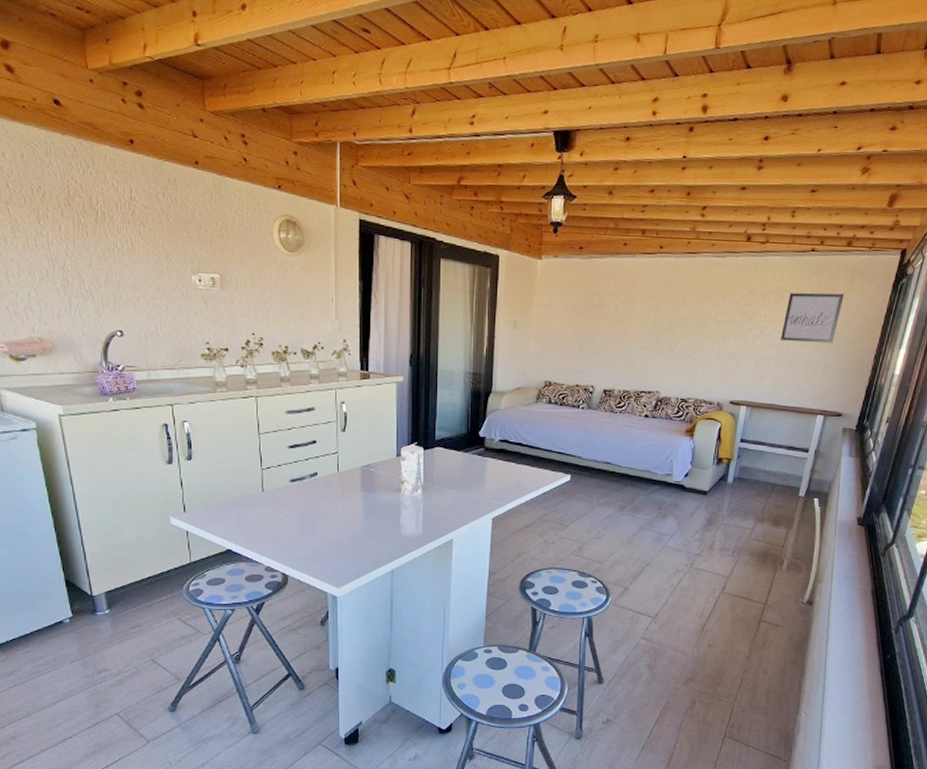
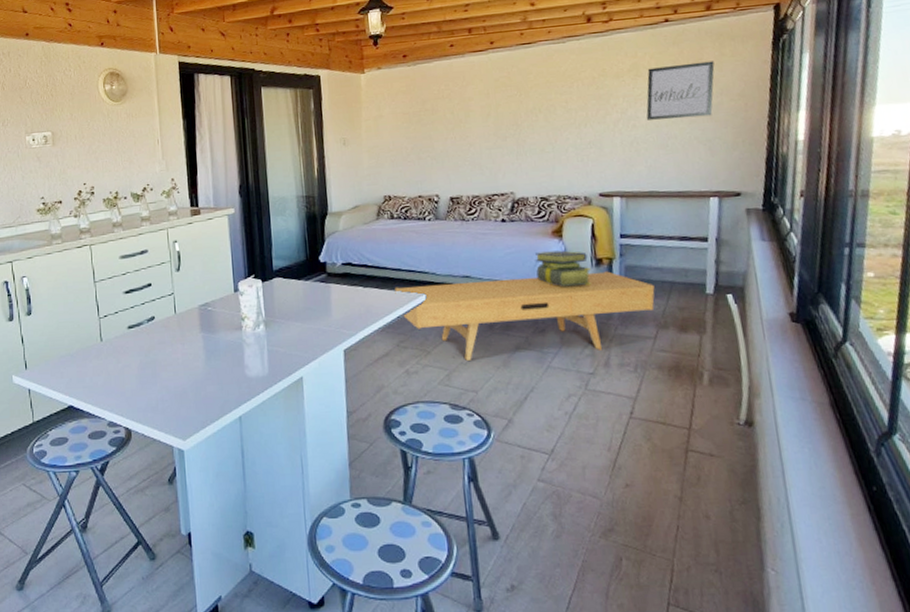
tv console: none [544,466,760,536] -> present [394,271,655,361]
stack of books: none [667,447,712,480] -> present [535,250,591,287]

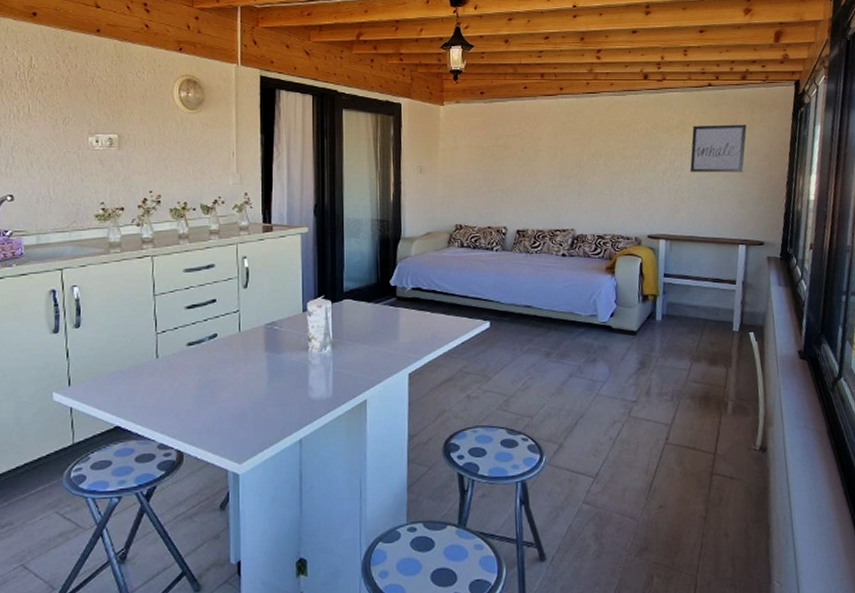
tv console: present [394,271,655,361] -> none [461,307,691,387]
stack of books: present [535,250,591,287] -> none [590,286,638,320]

